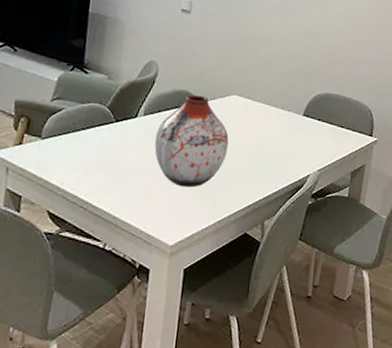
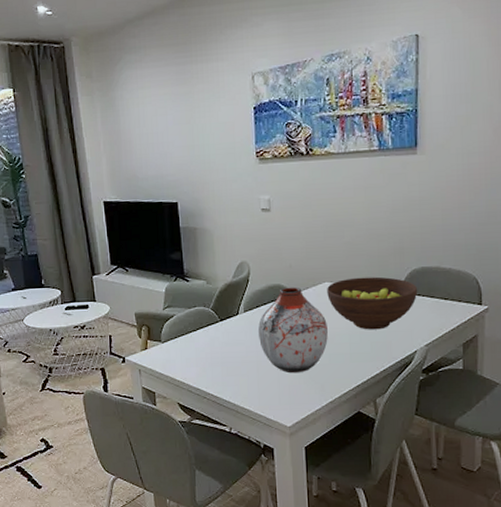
fruit bowl: none [233,94,320,150] -> present [327,276,418,330]

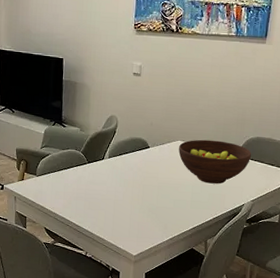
vase: present [257,287,328,374] -> none [118,141,176,213]

